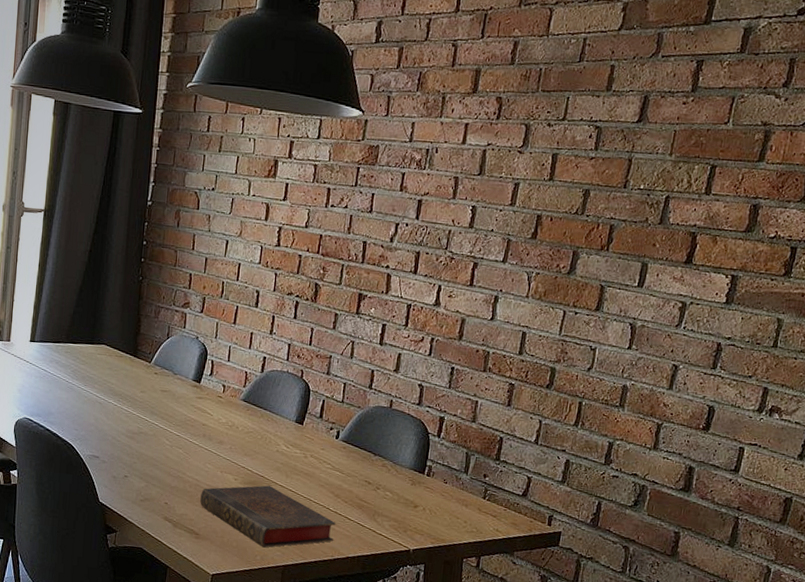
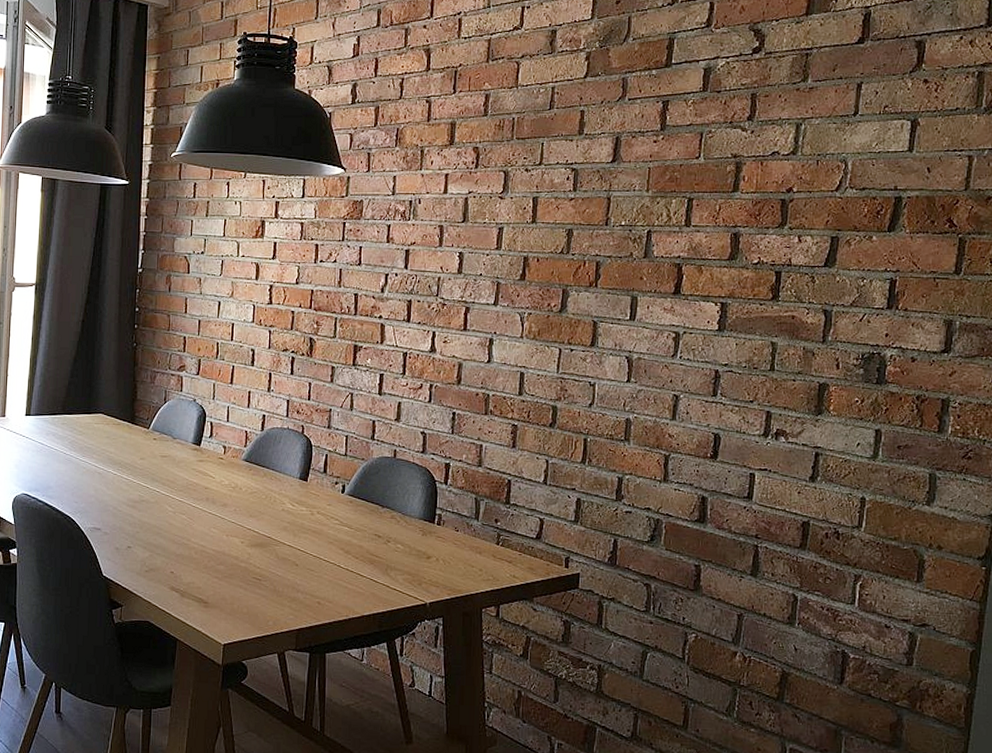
book: present [200,485,336,548] -> none [207,546,348,612]

